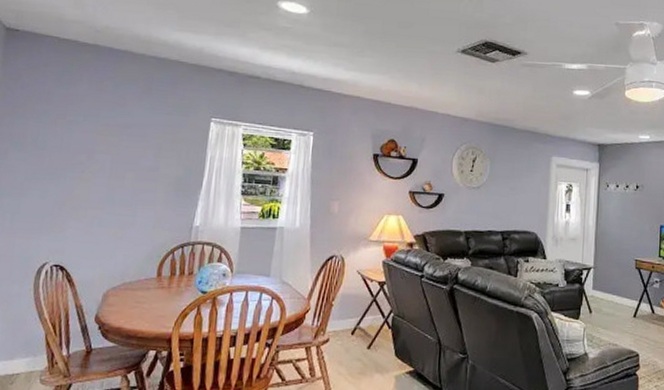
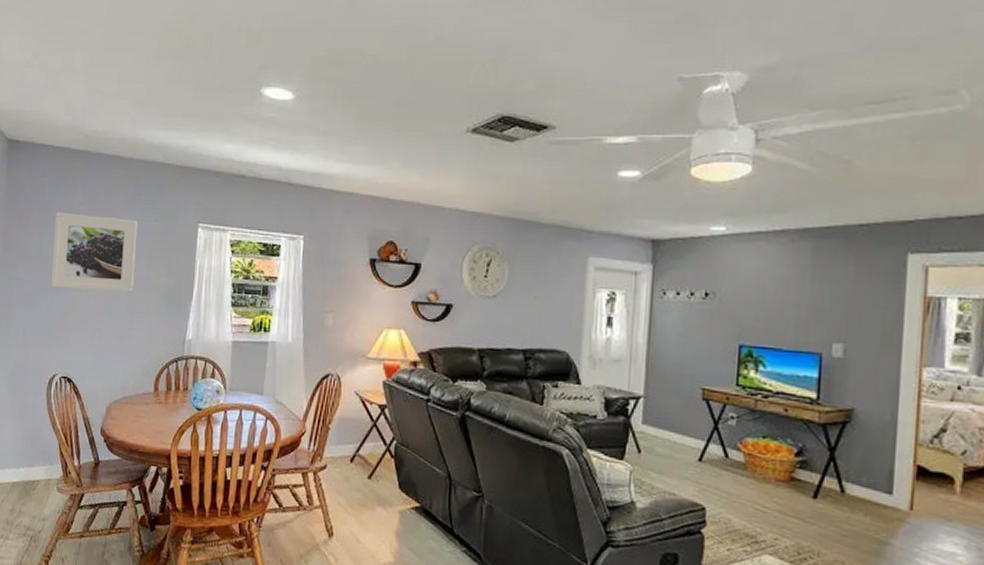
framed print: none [46,101,148,181] -> present [50,211,138,292]

